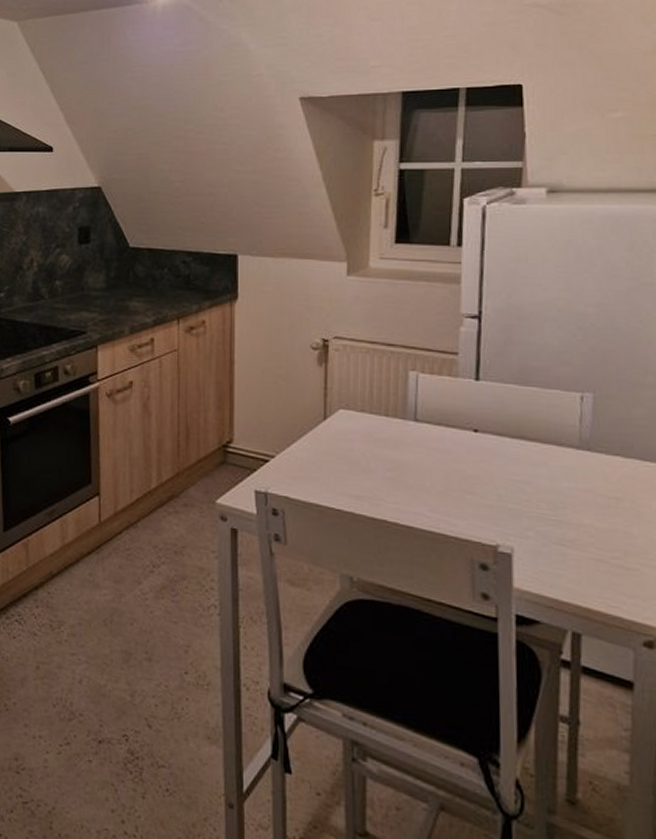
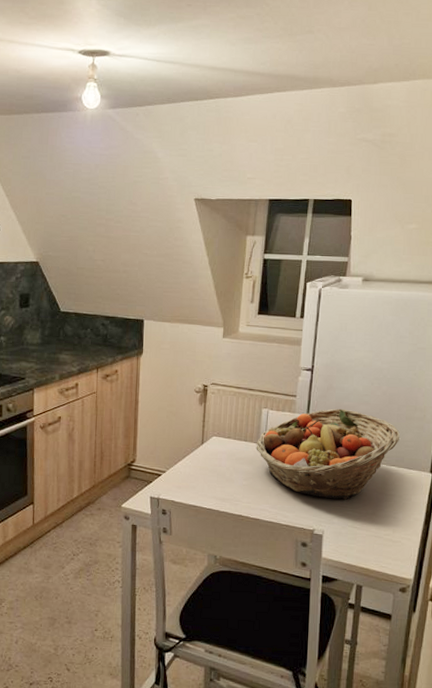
fruit basket: none [402,371,625,503] -> present [256,408,401,500]

